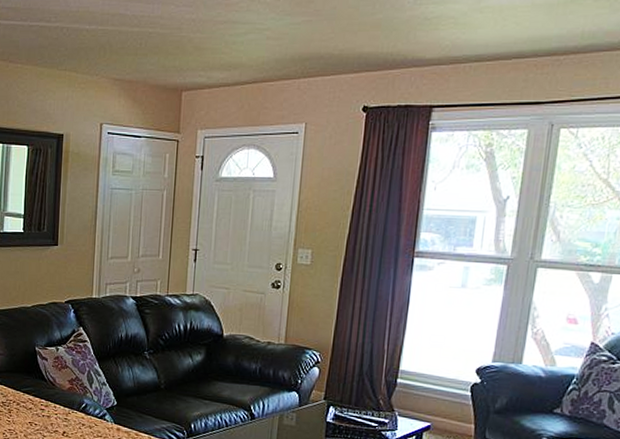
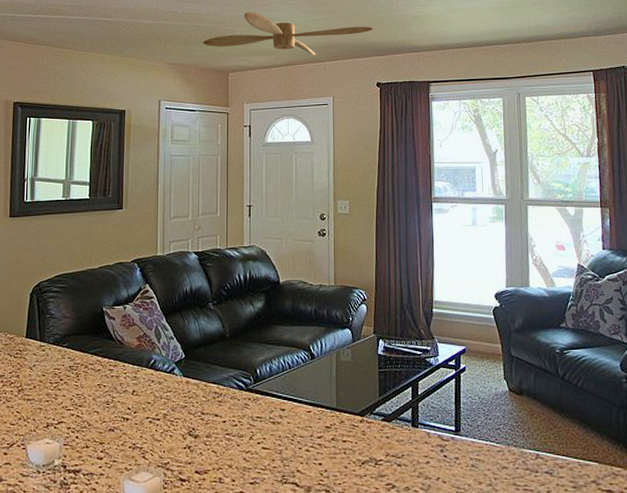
ceiling fan: none [153,14,367,71] -> present [202,12,373,56]

